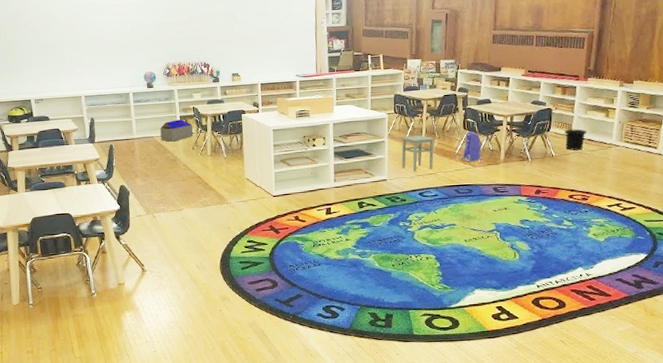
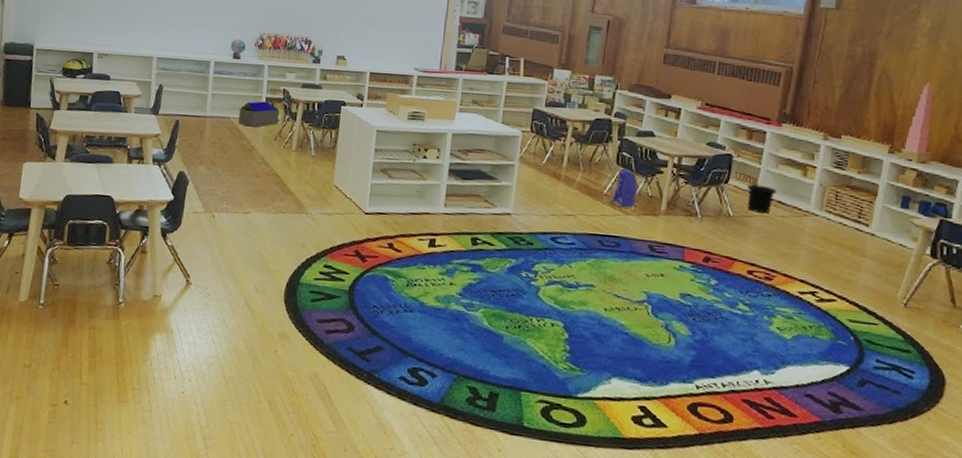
stool: present [401,135,435,171] -> none [533,162,579,209]

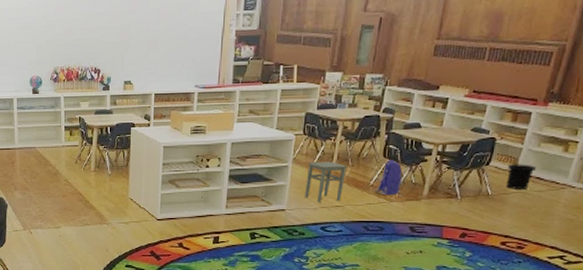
architectural model: present [238,101,280,127] -> none [43,130,78,154]
stool: none [533,162,579,209] -> present [305,162,348,202]

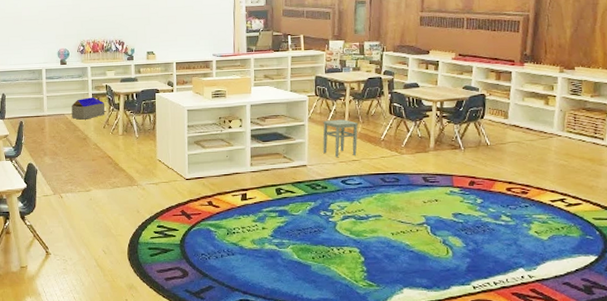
architectural model: none [43,130,78,154] -> present [72,97,105,120]
backpack: present [372,160,404,197] -> none [384,116,413,150]
trash can: present [506,164,536,189] -> none [500,116,524,139]

